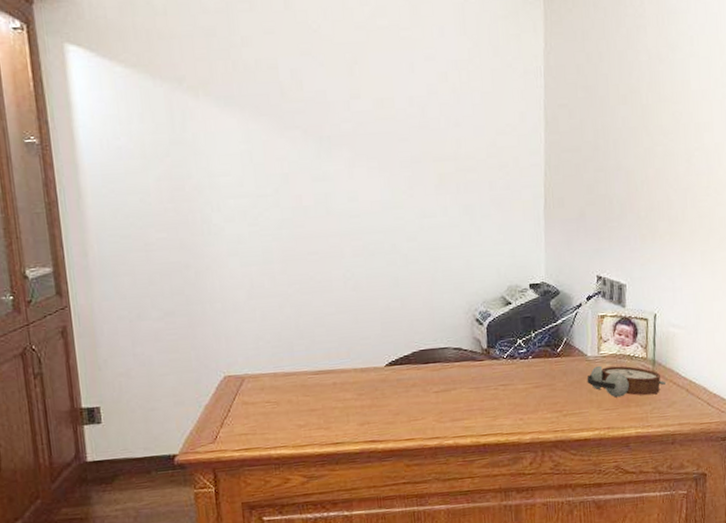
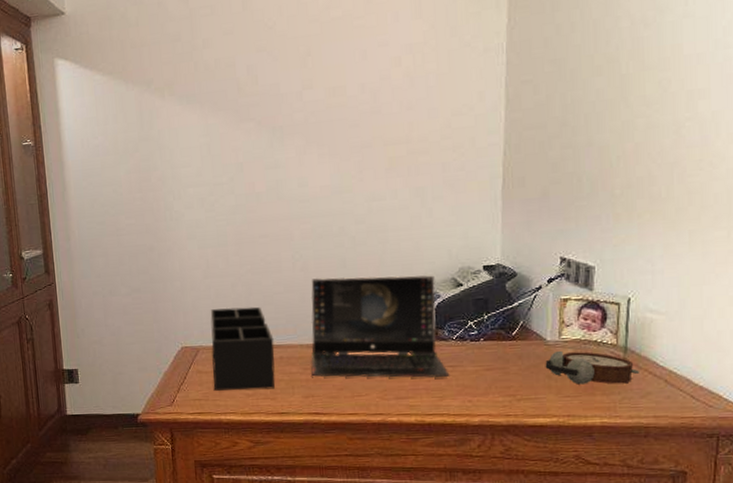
desk organizer: none [256,329,329,423] -> present [210,306,275,391]
laptop computer: none [364,294,502,402] -> present [310,275,450,378]

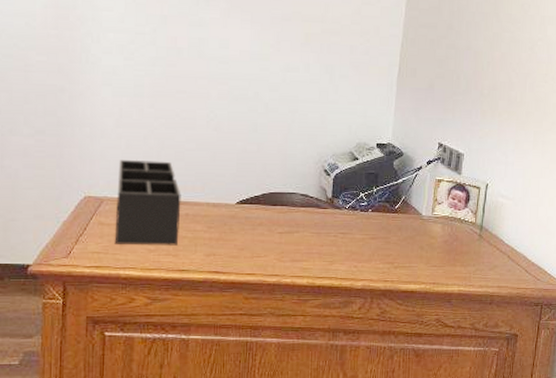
laptop computer: present [310,275,450,378] -> none [215,138,341,244]
alarm clock: present [545,350,639,385] -> none [419,225,490,257]

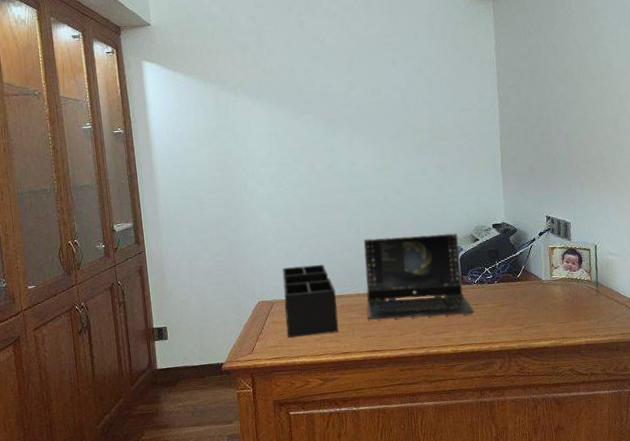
laptop computer: none [215,138,341,244] -> present [363,233,475,320]

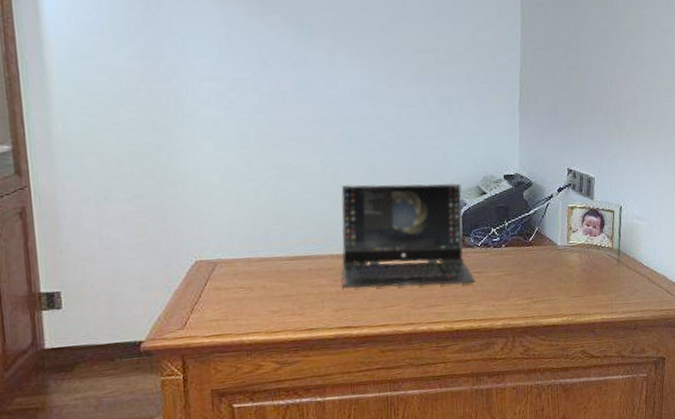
desk organizer: present [282,264,339,338] -> none [230,215,304,309]

